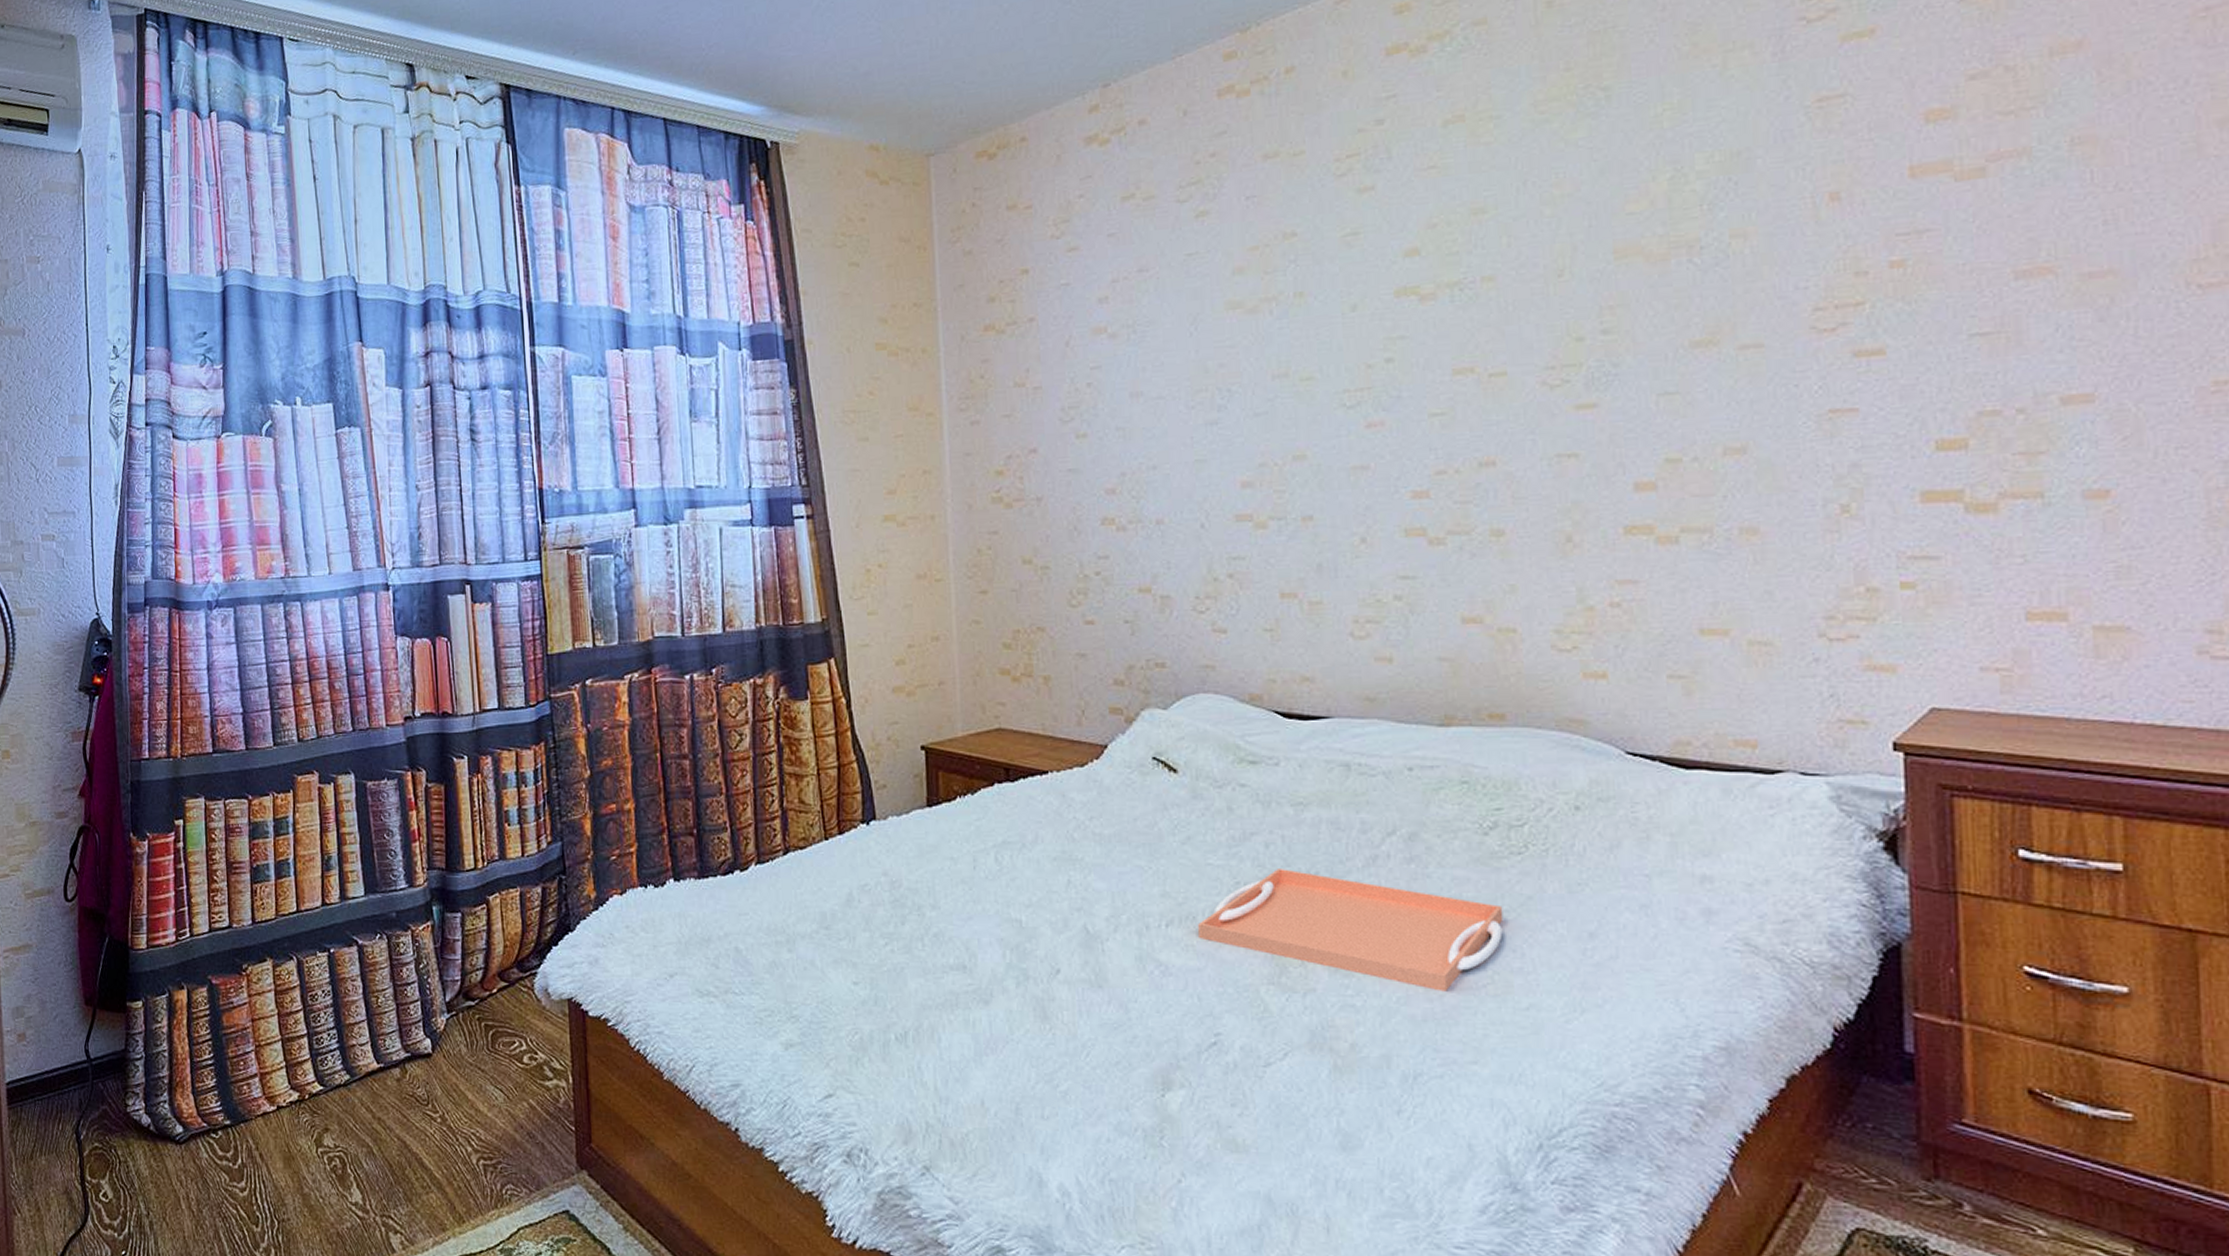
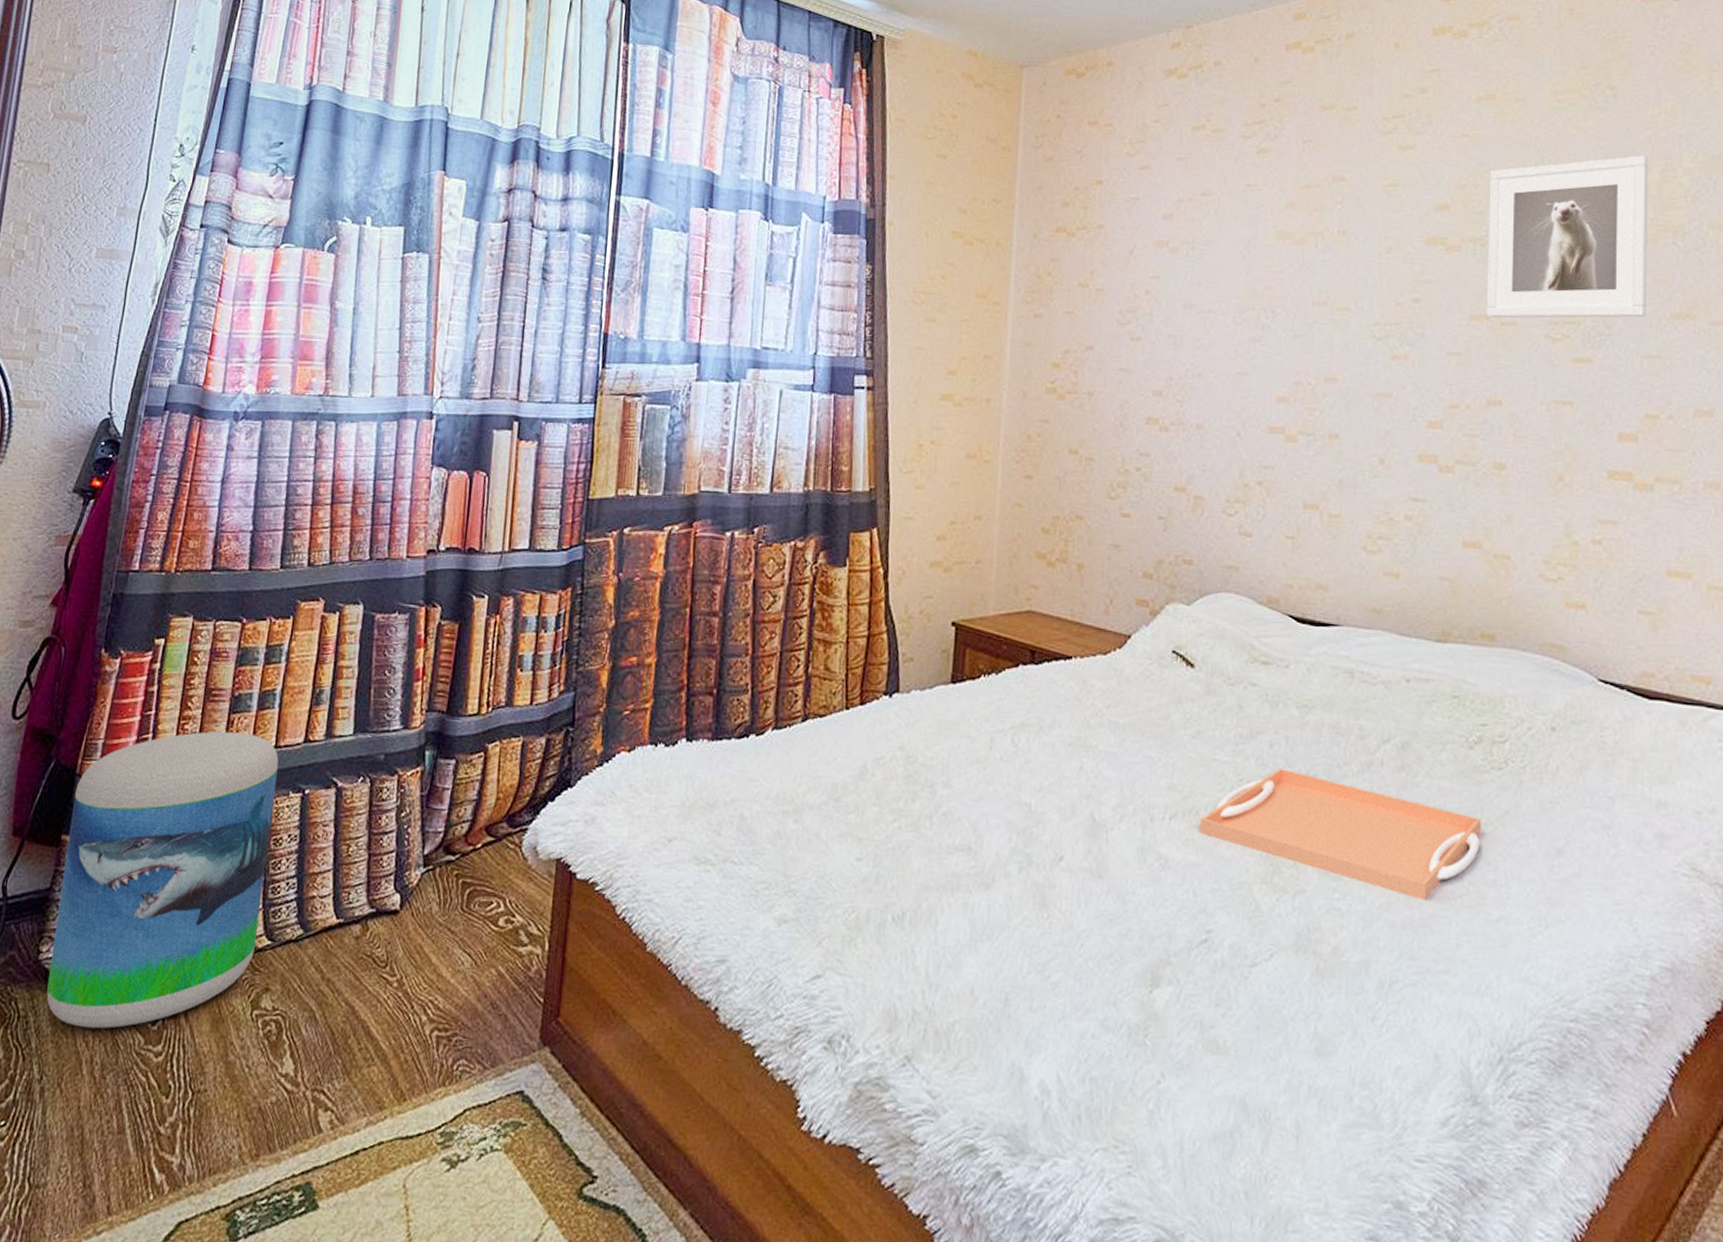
stool: none [130,900,310,1170] -> present [46,731,279,1029]
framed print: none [1463,163,1660,370] -> present [1486,155,1649,318]

